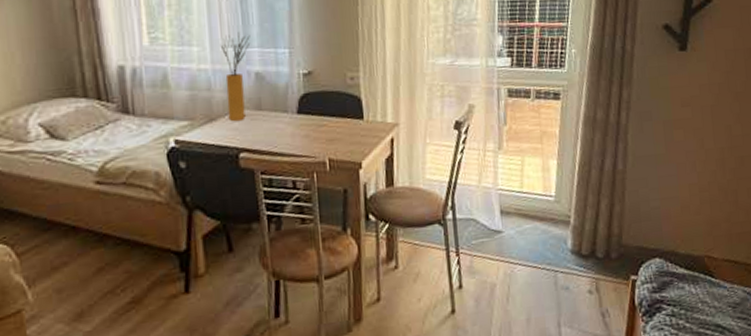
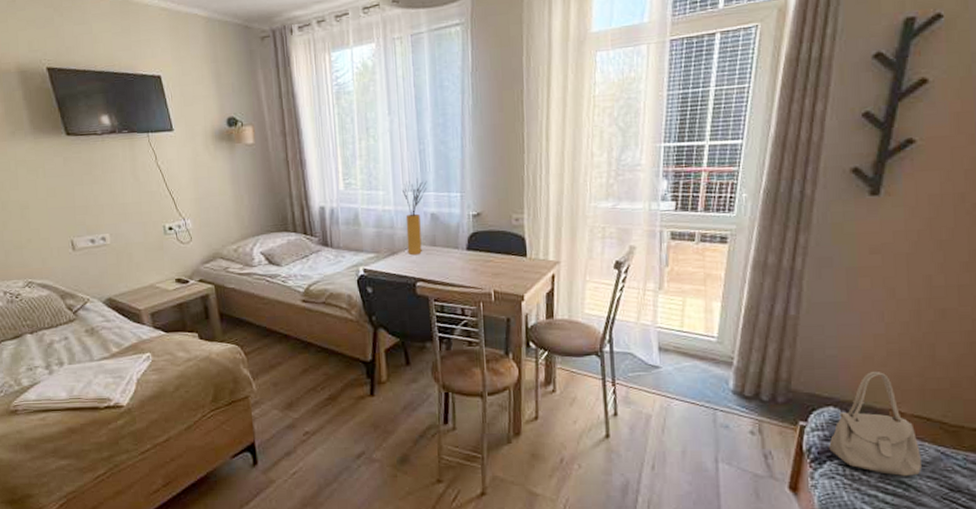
handbag: none [657,219,733,320] -> present [829,371,922,476]

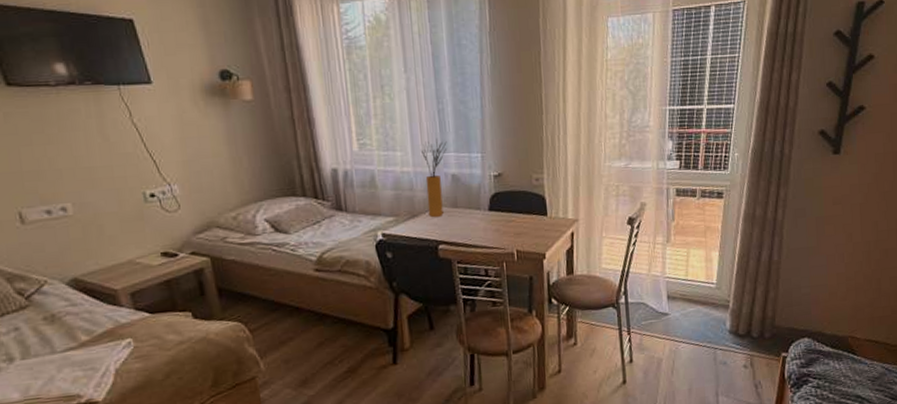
handbag: present [829,371,922,476] -> none [805,304,872,392]

